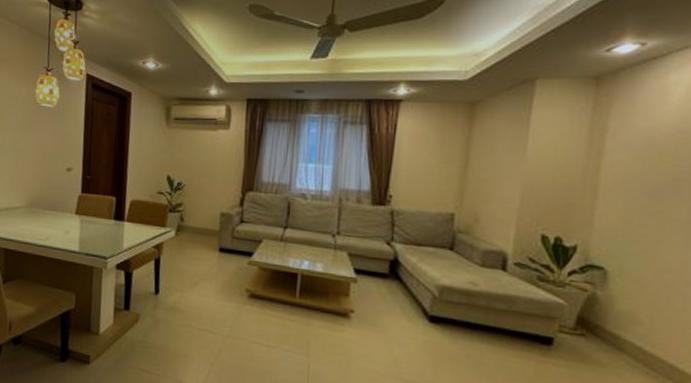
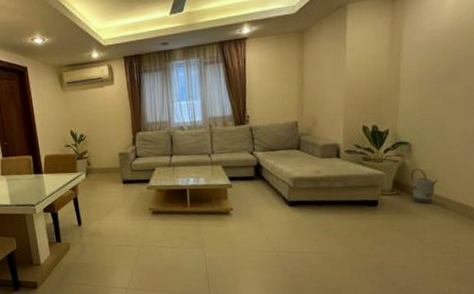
watering can: none [602,304,641,358] -> present [410,168,437,205]

